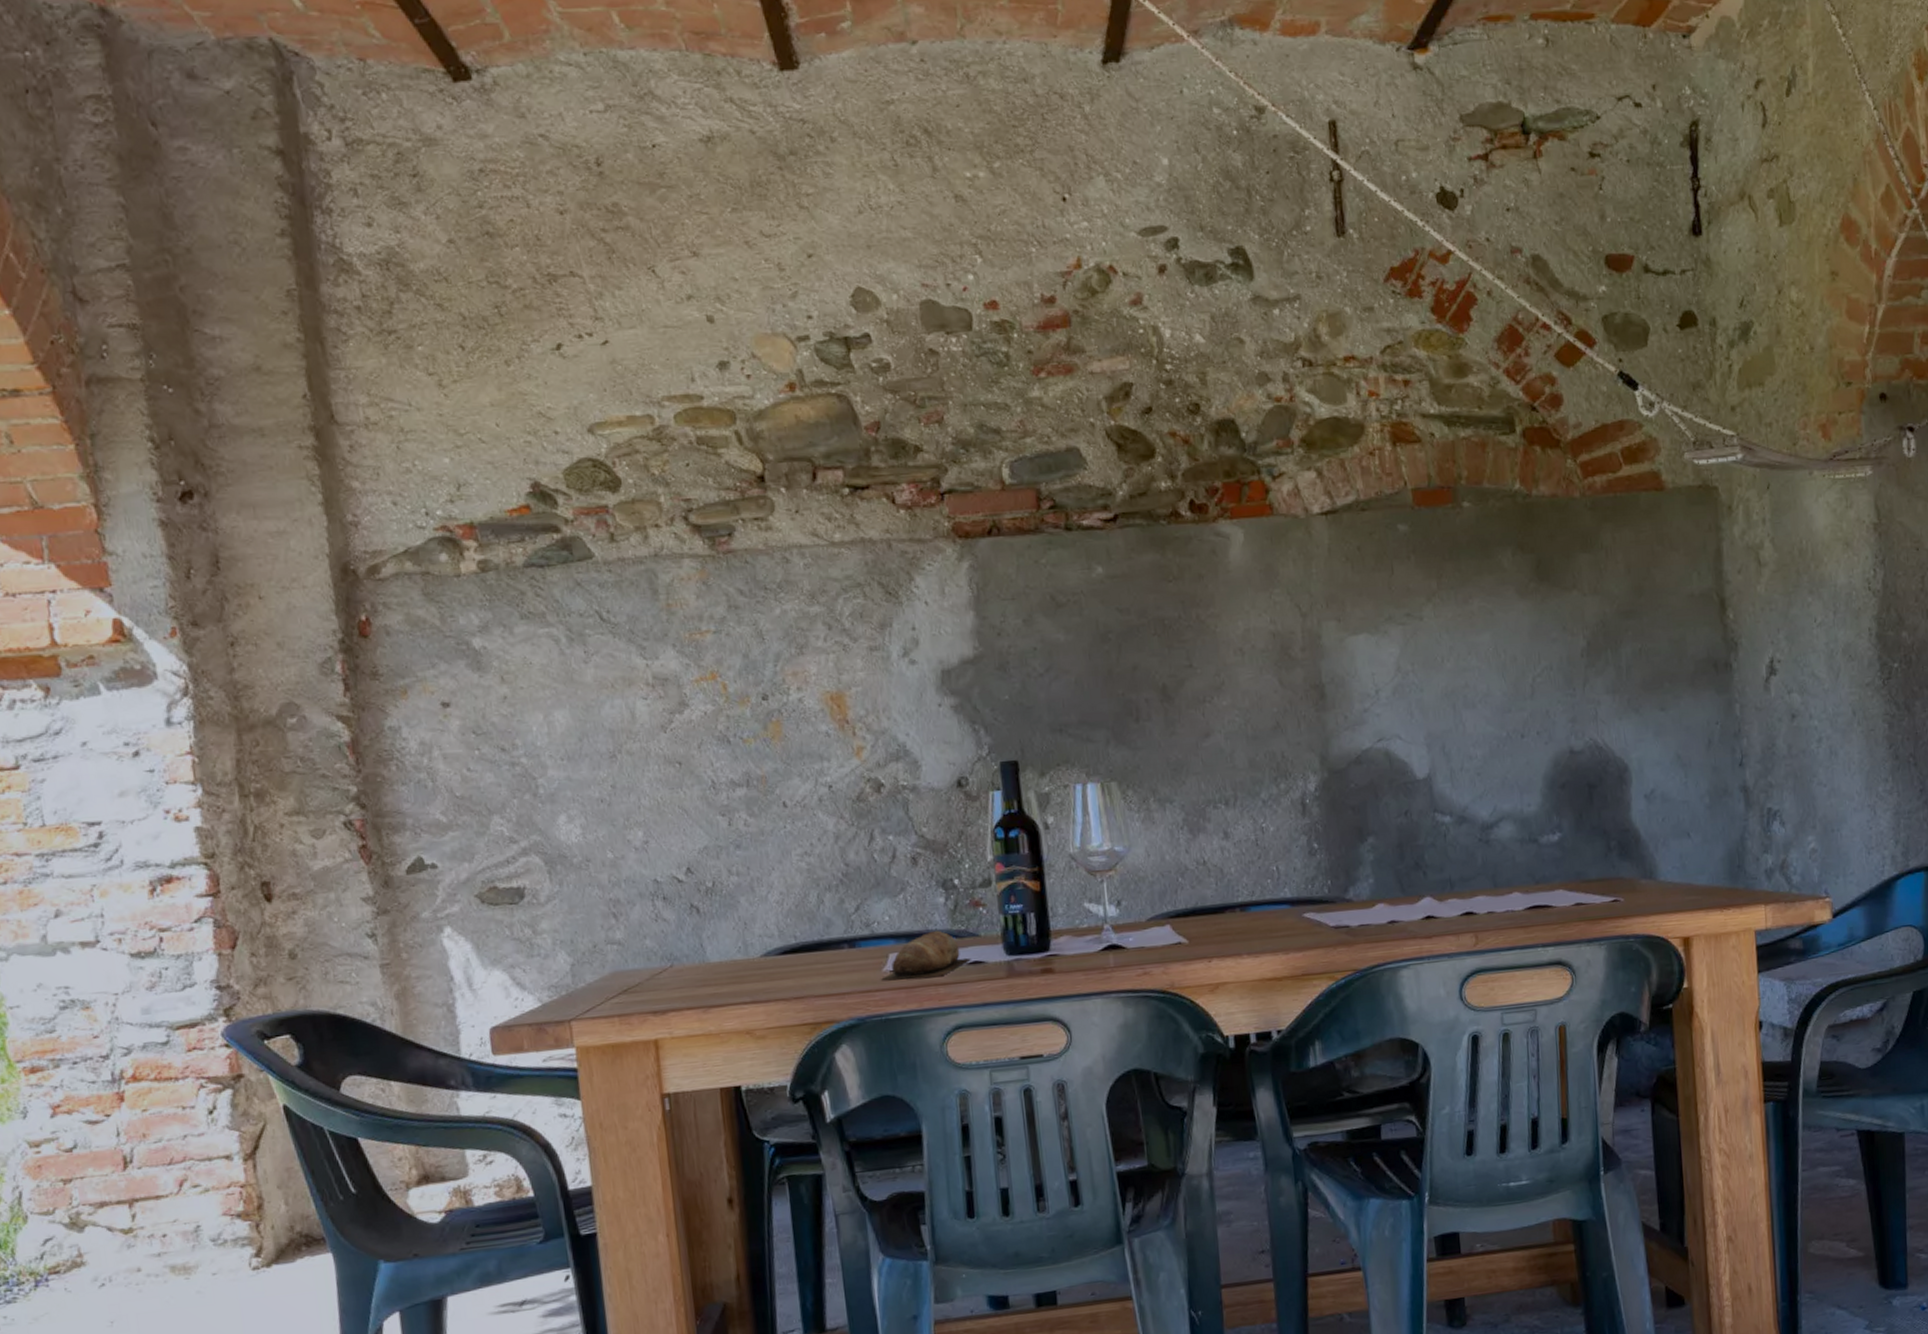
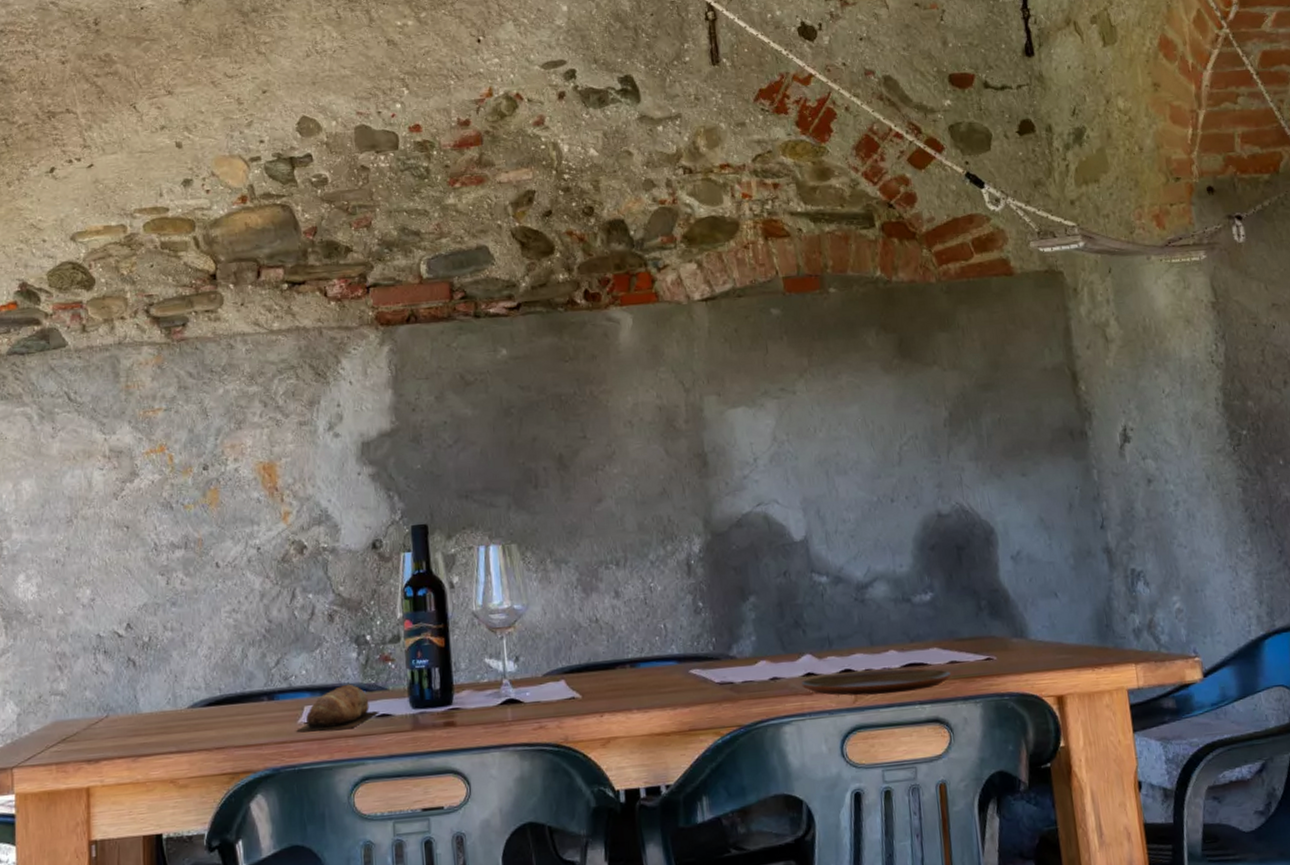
plate: none [1421,910,1577,939] -> present [801,668,952,696]

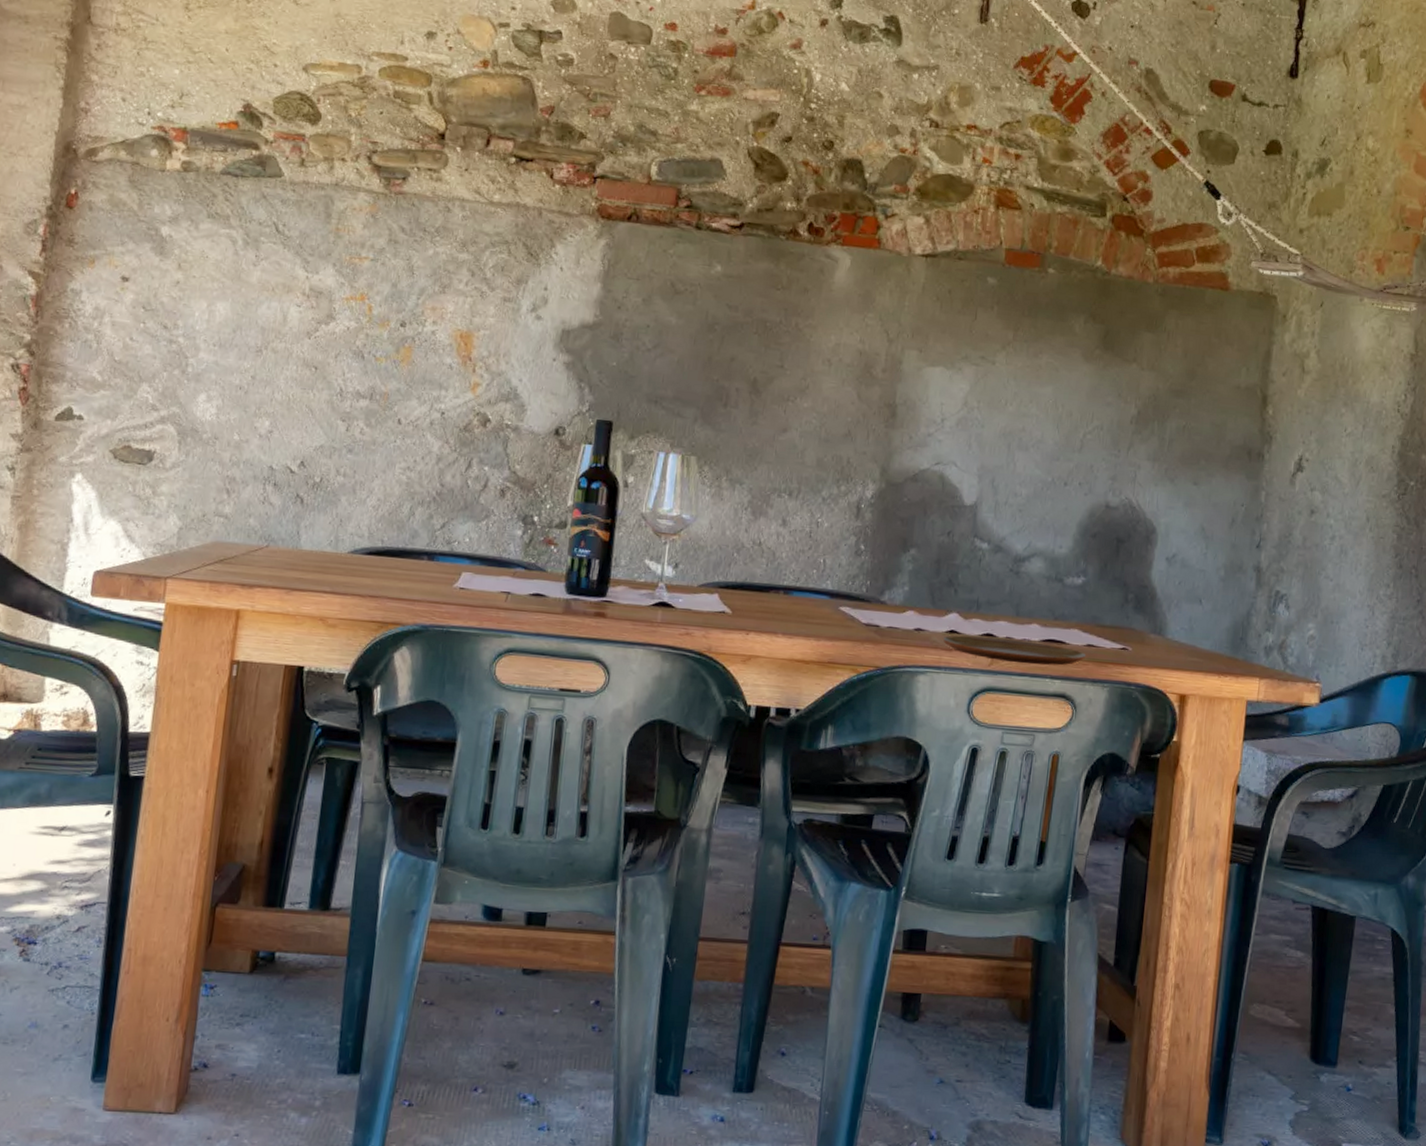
bread loaf: present [295,684,379,732] -> none [449,559,534,601]

